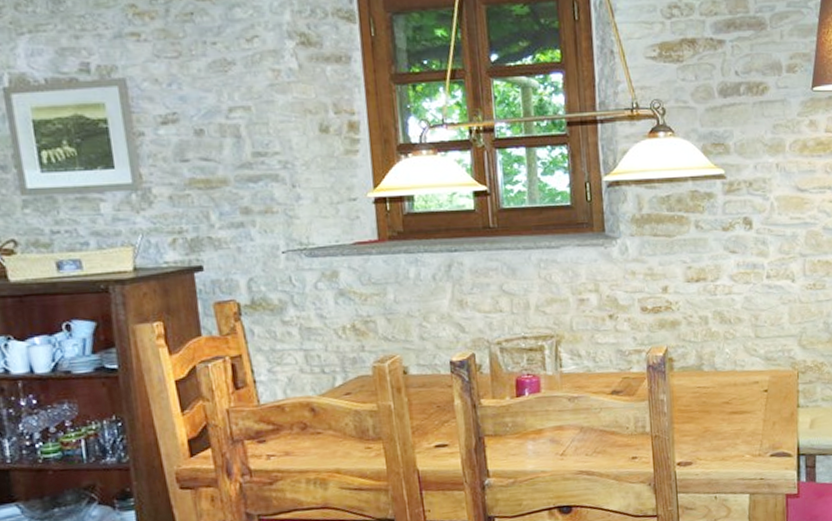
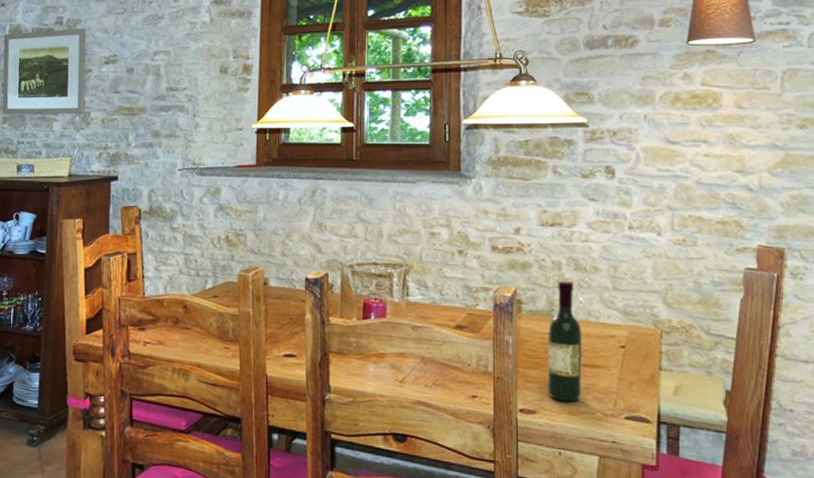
wine bottle: none [699,334,733,450] -> present [547,281,582,402]

